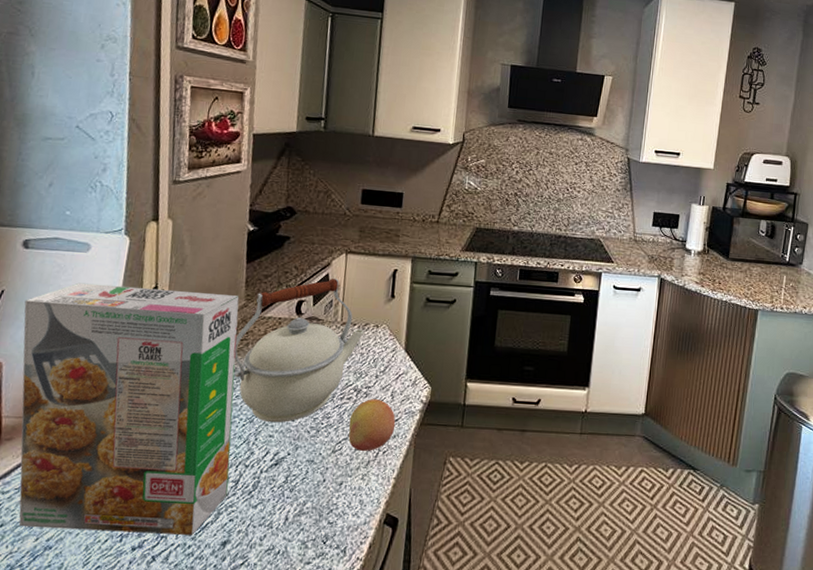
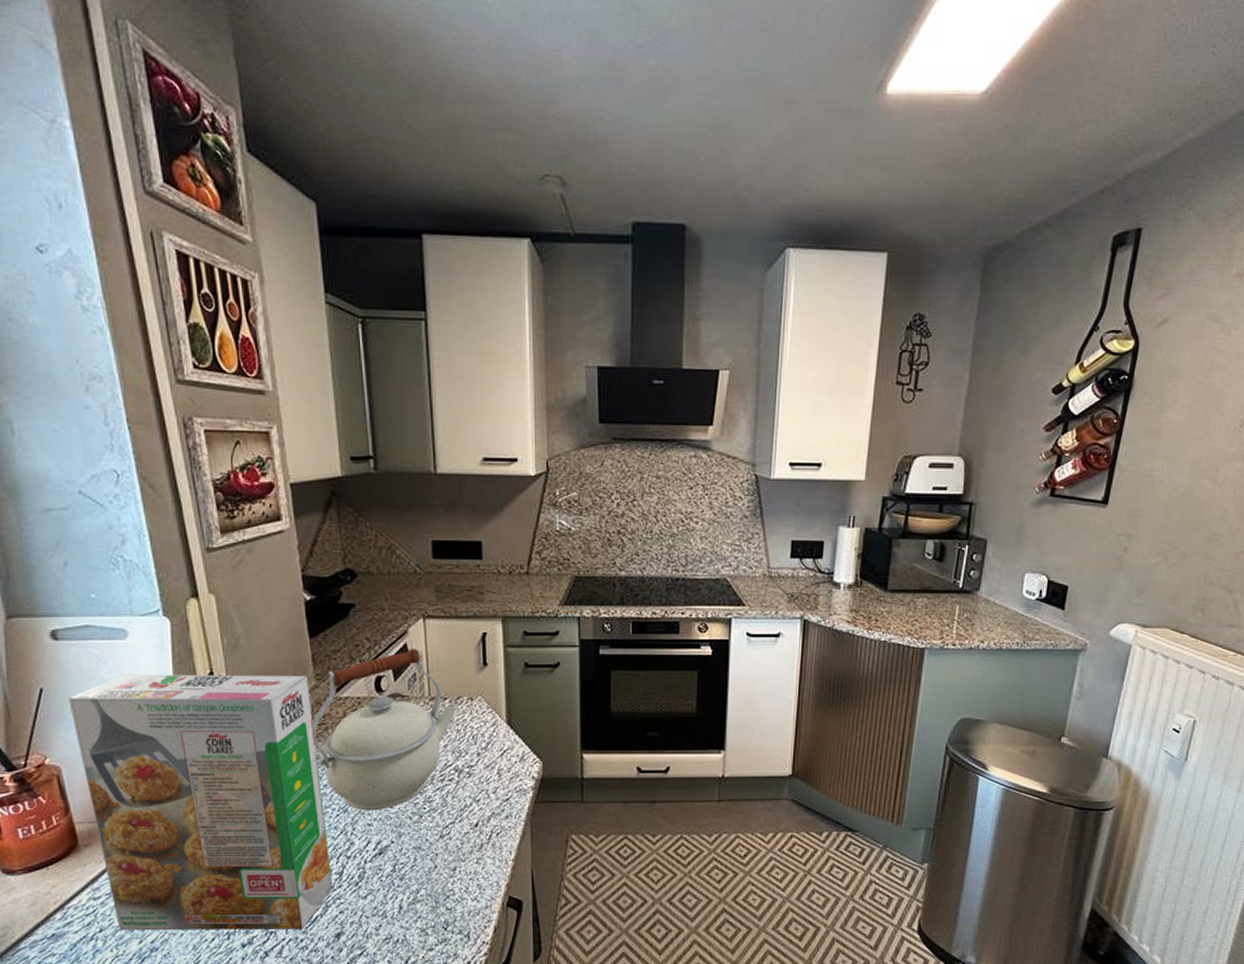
fruit: present [348,398,396,451] -> none [454,777,507,834]

